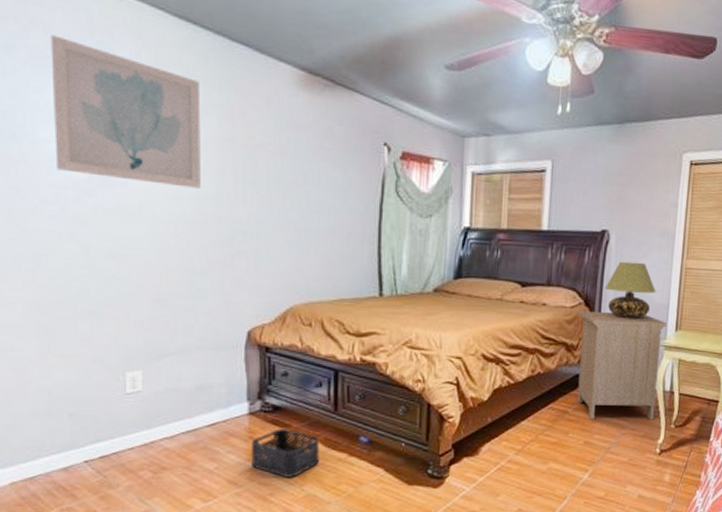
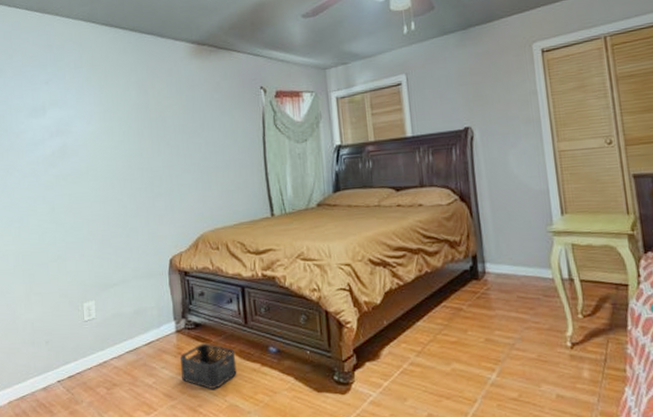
wall art: present [50,35,201,189] -> none [26,56,127,151]
nightstand: present [577,311,667,421] -> none [455,202,557,315]
table lamp: present [604,261,656,318] -> none [477,152,532,208]

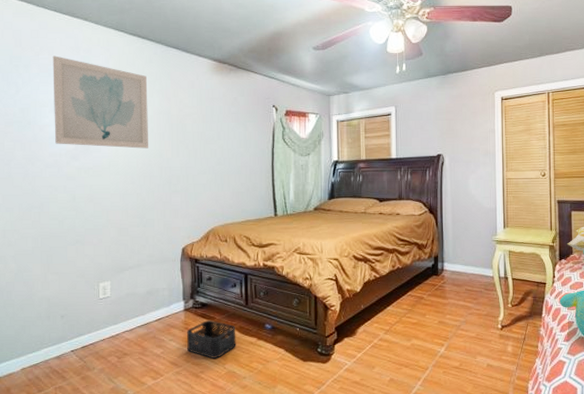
wall art: none [26,56,127,151] -> present [52,55,148,149]

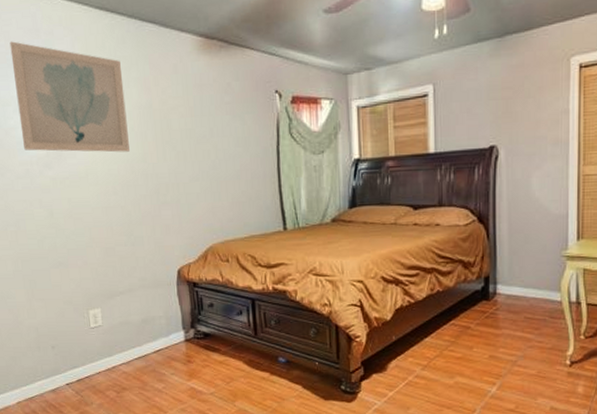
storage bin: present [186,320,236,358] -> none [189,352,246,395]

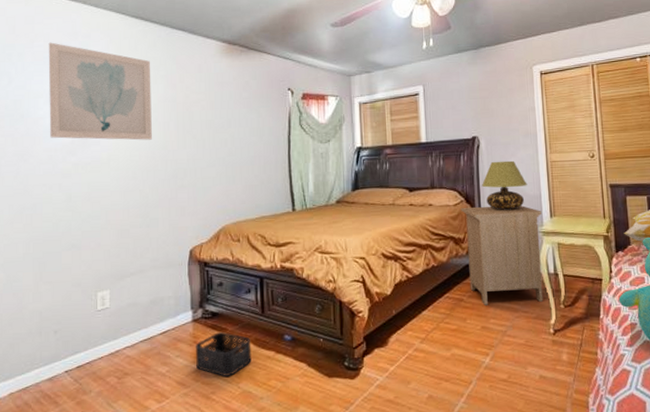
storage bin: none [189,352,246,395] -> present [195,332,252,376]
nightstand: none [472,226,567,334] -> present [461,205,544,305]
table lamp: none [497,174,553,231] -> present [481,160,528,210]

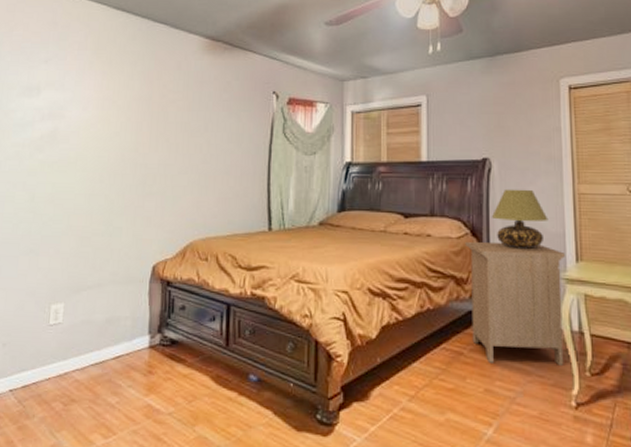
wall art: present [48,42,152,141] -> none [19,32,128,141]
storage bin: present [195,332,252,376] -> none [149,363,212,416]

